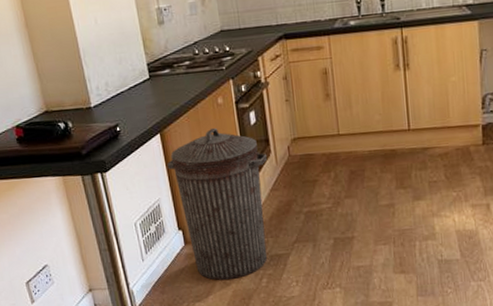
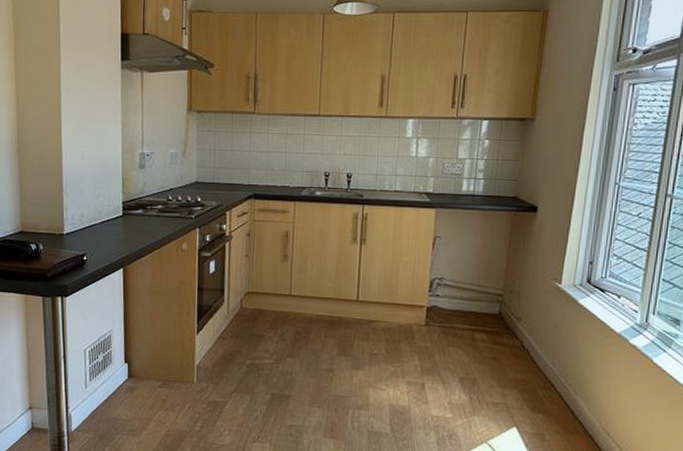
trash can: present [166,127,268,280] -> none [124,270,220,419]

